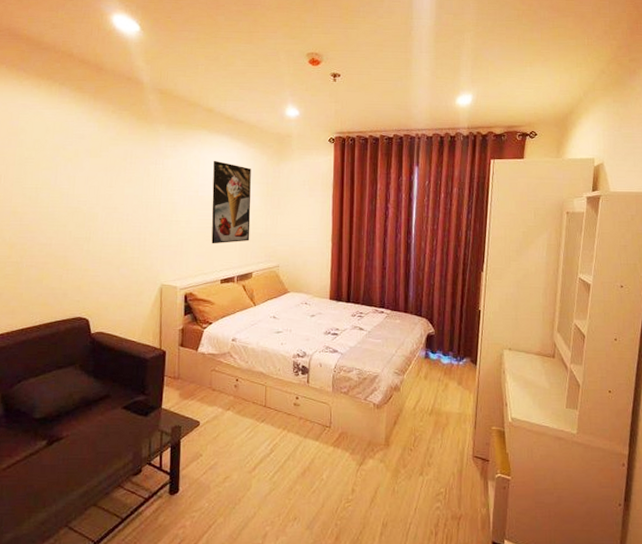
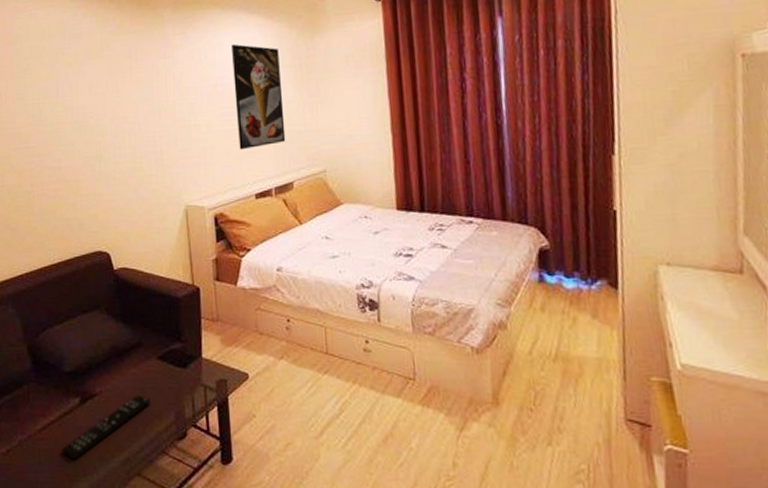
remote control: none [24,438,113,494] -> present [62,395,151,460]

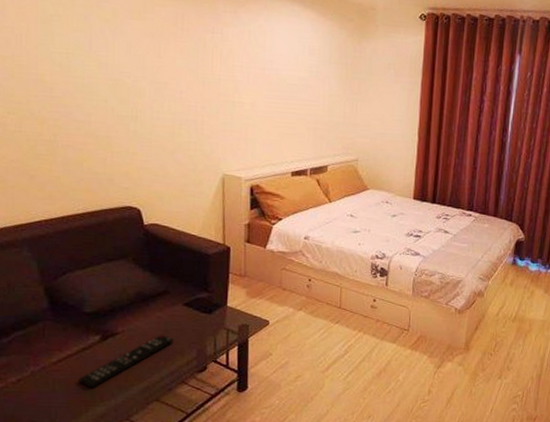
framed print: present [232,44,286,150] -> none [281,32,328,132]

